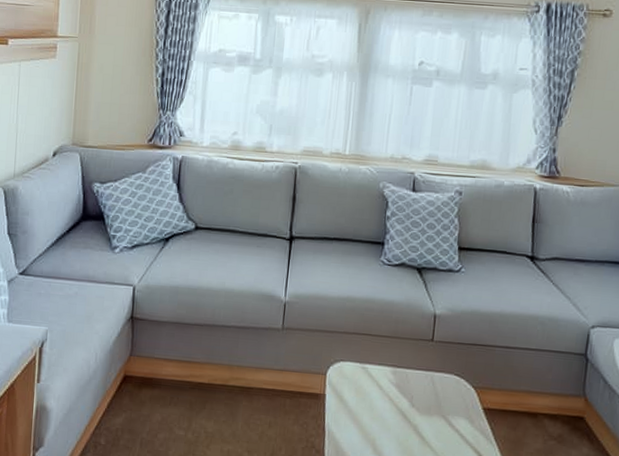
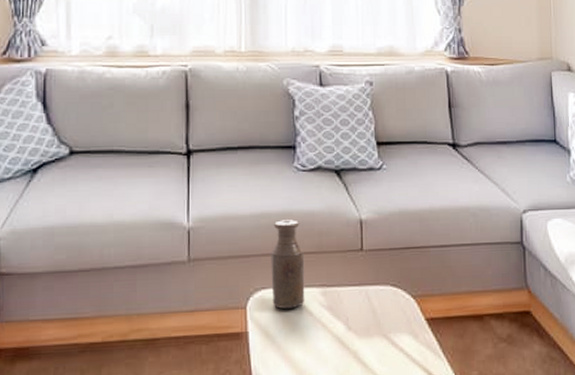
bottle: none [349,305,381,381] -> present [271,219,305,309]

